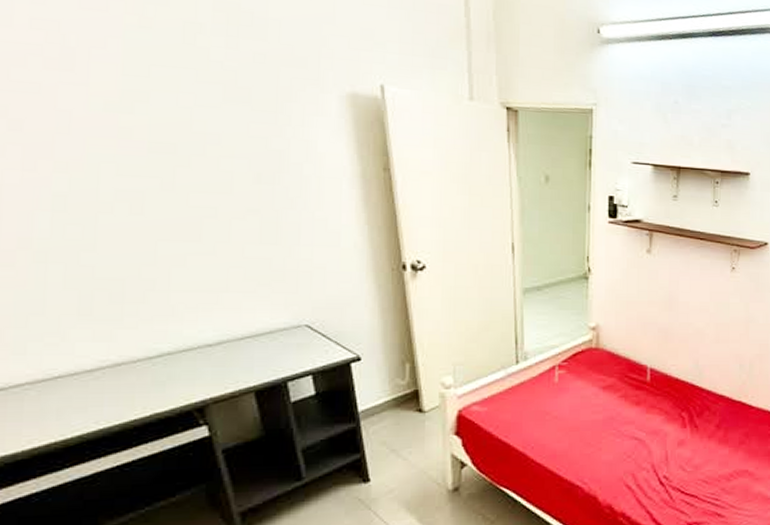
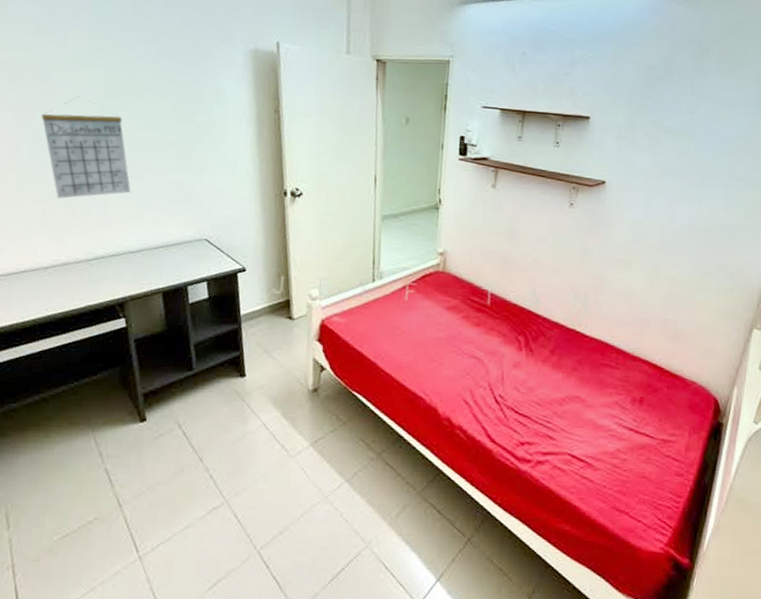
calendar: none [62,151,201,283] -> present [41,96,131,199]

